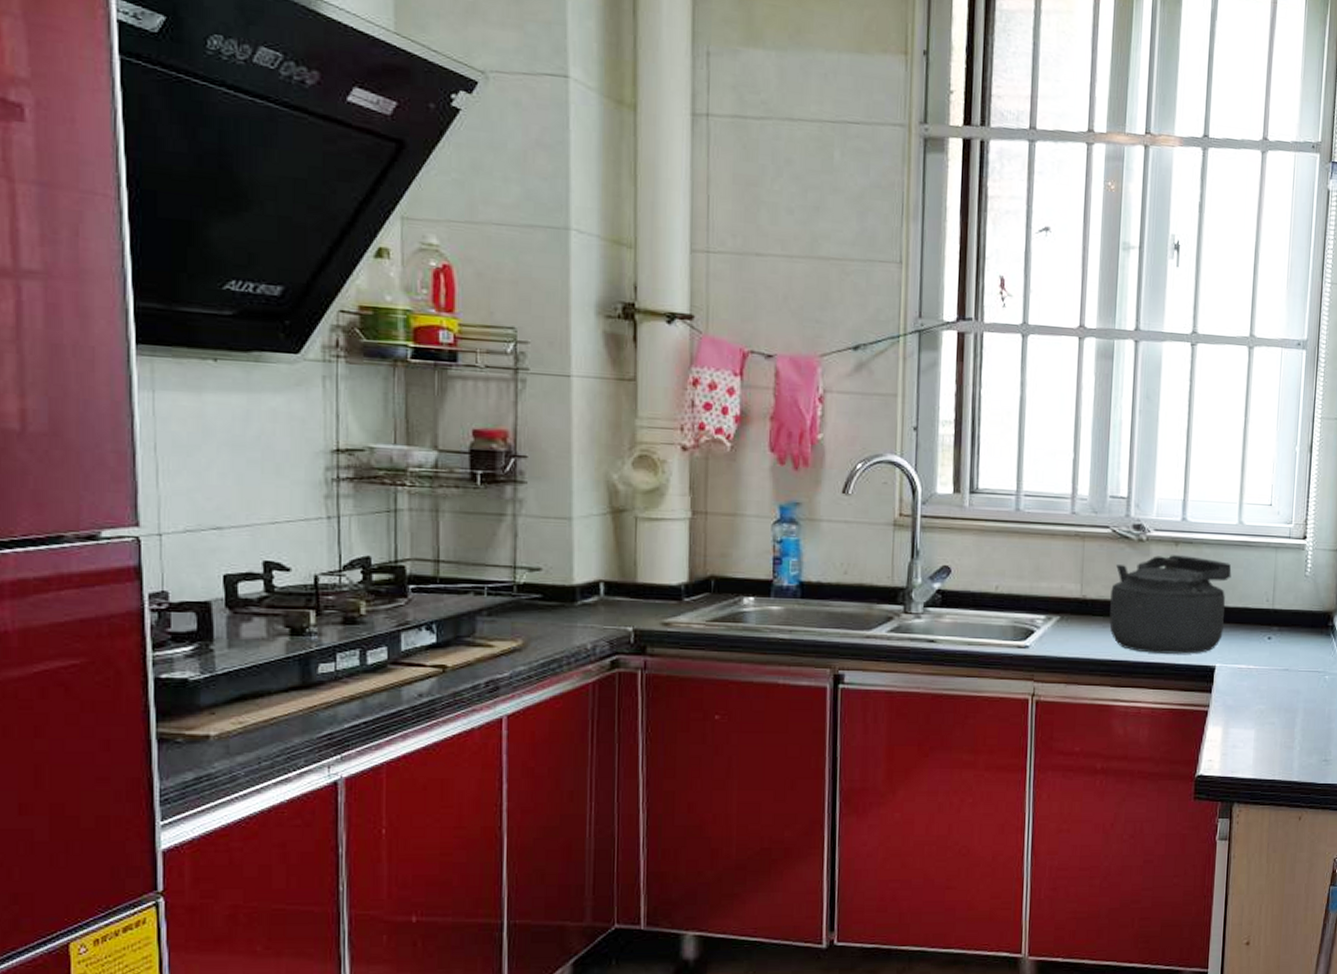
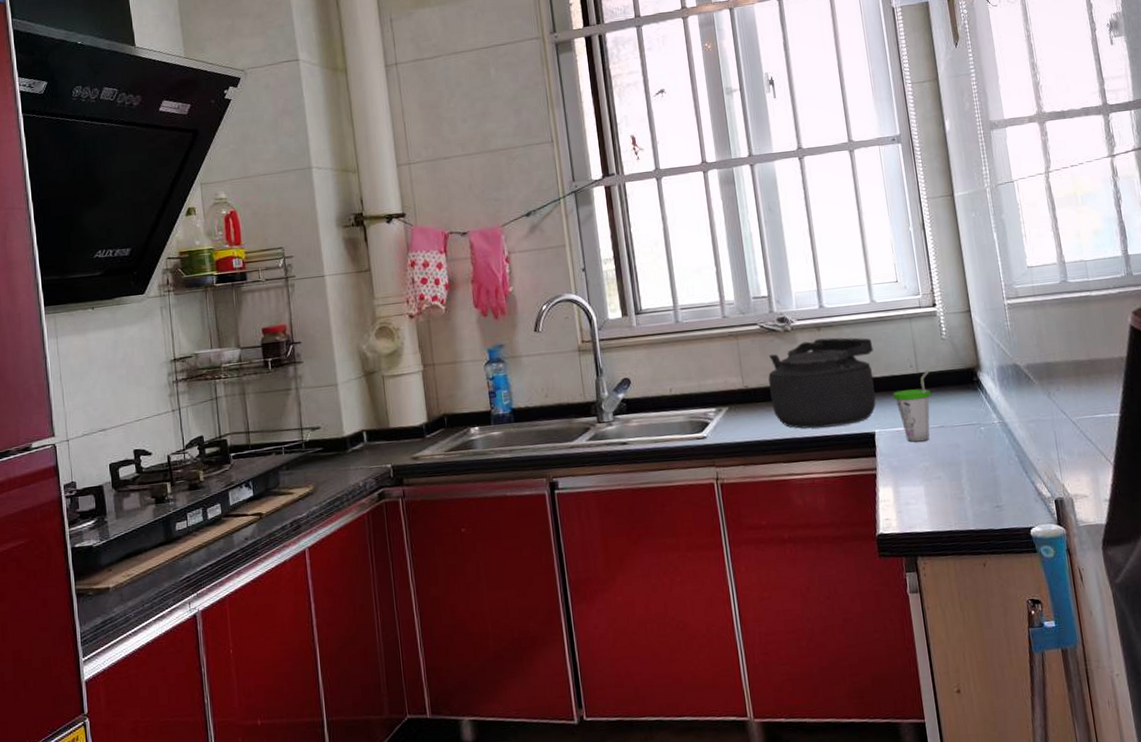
cup: none [1242,607,1286,683] -> present [893,370,931,442]

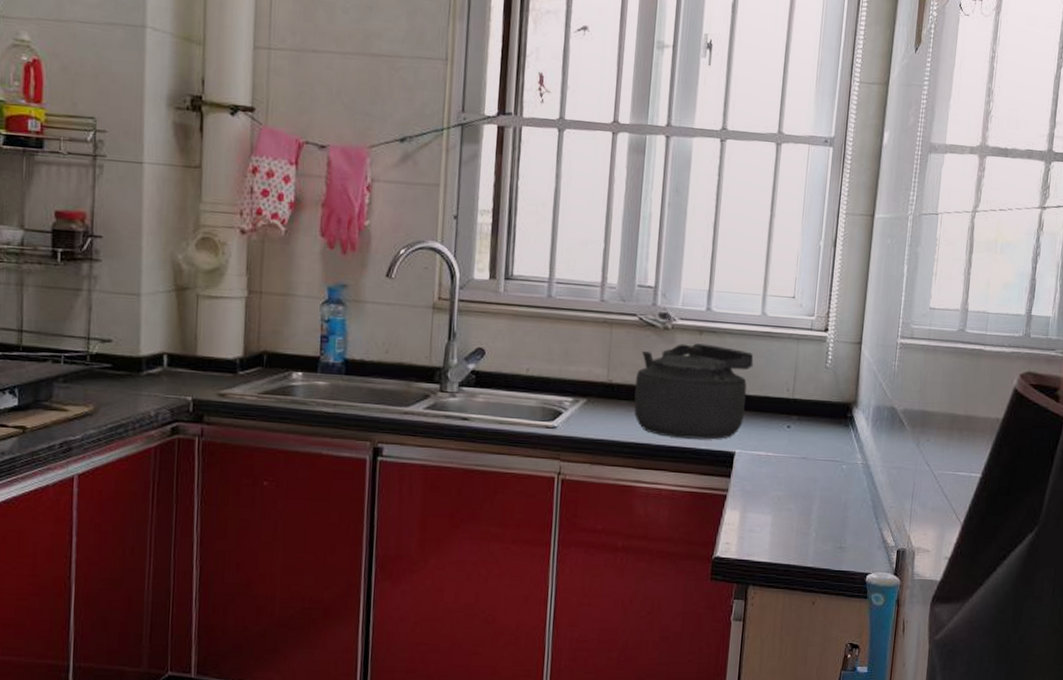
cup: present [893,370,931,442] -> none [762,396,806,470]

